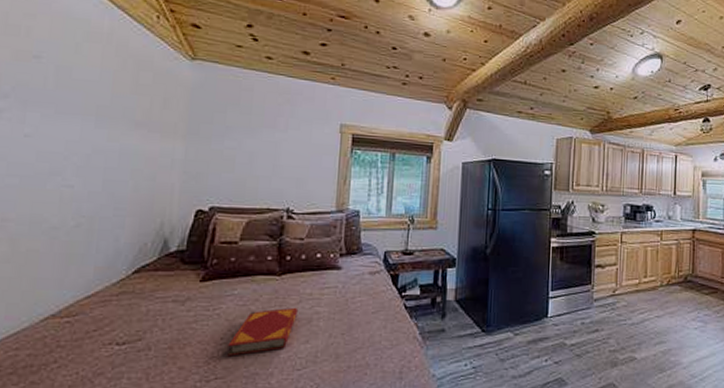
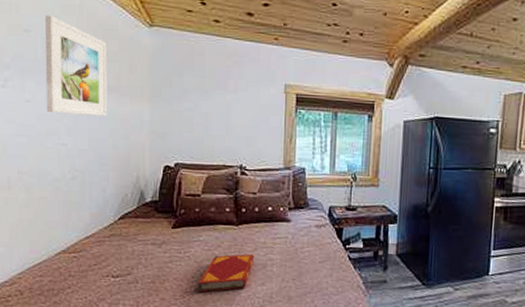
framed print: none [51,41,138,154] -> present [45,14,107,116]

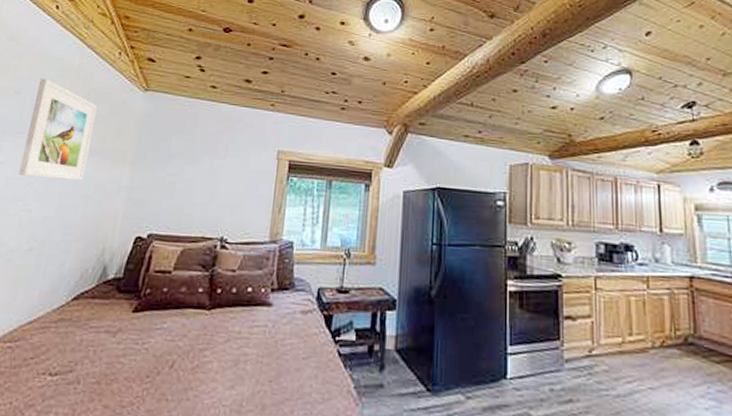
hardback book: present [198,253,254,292] -> none [151,346,225,398]

